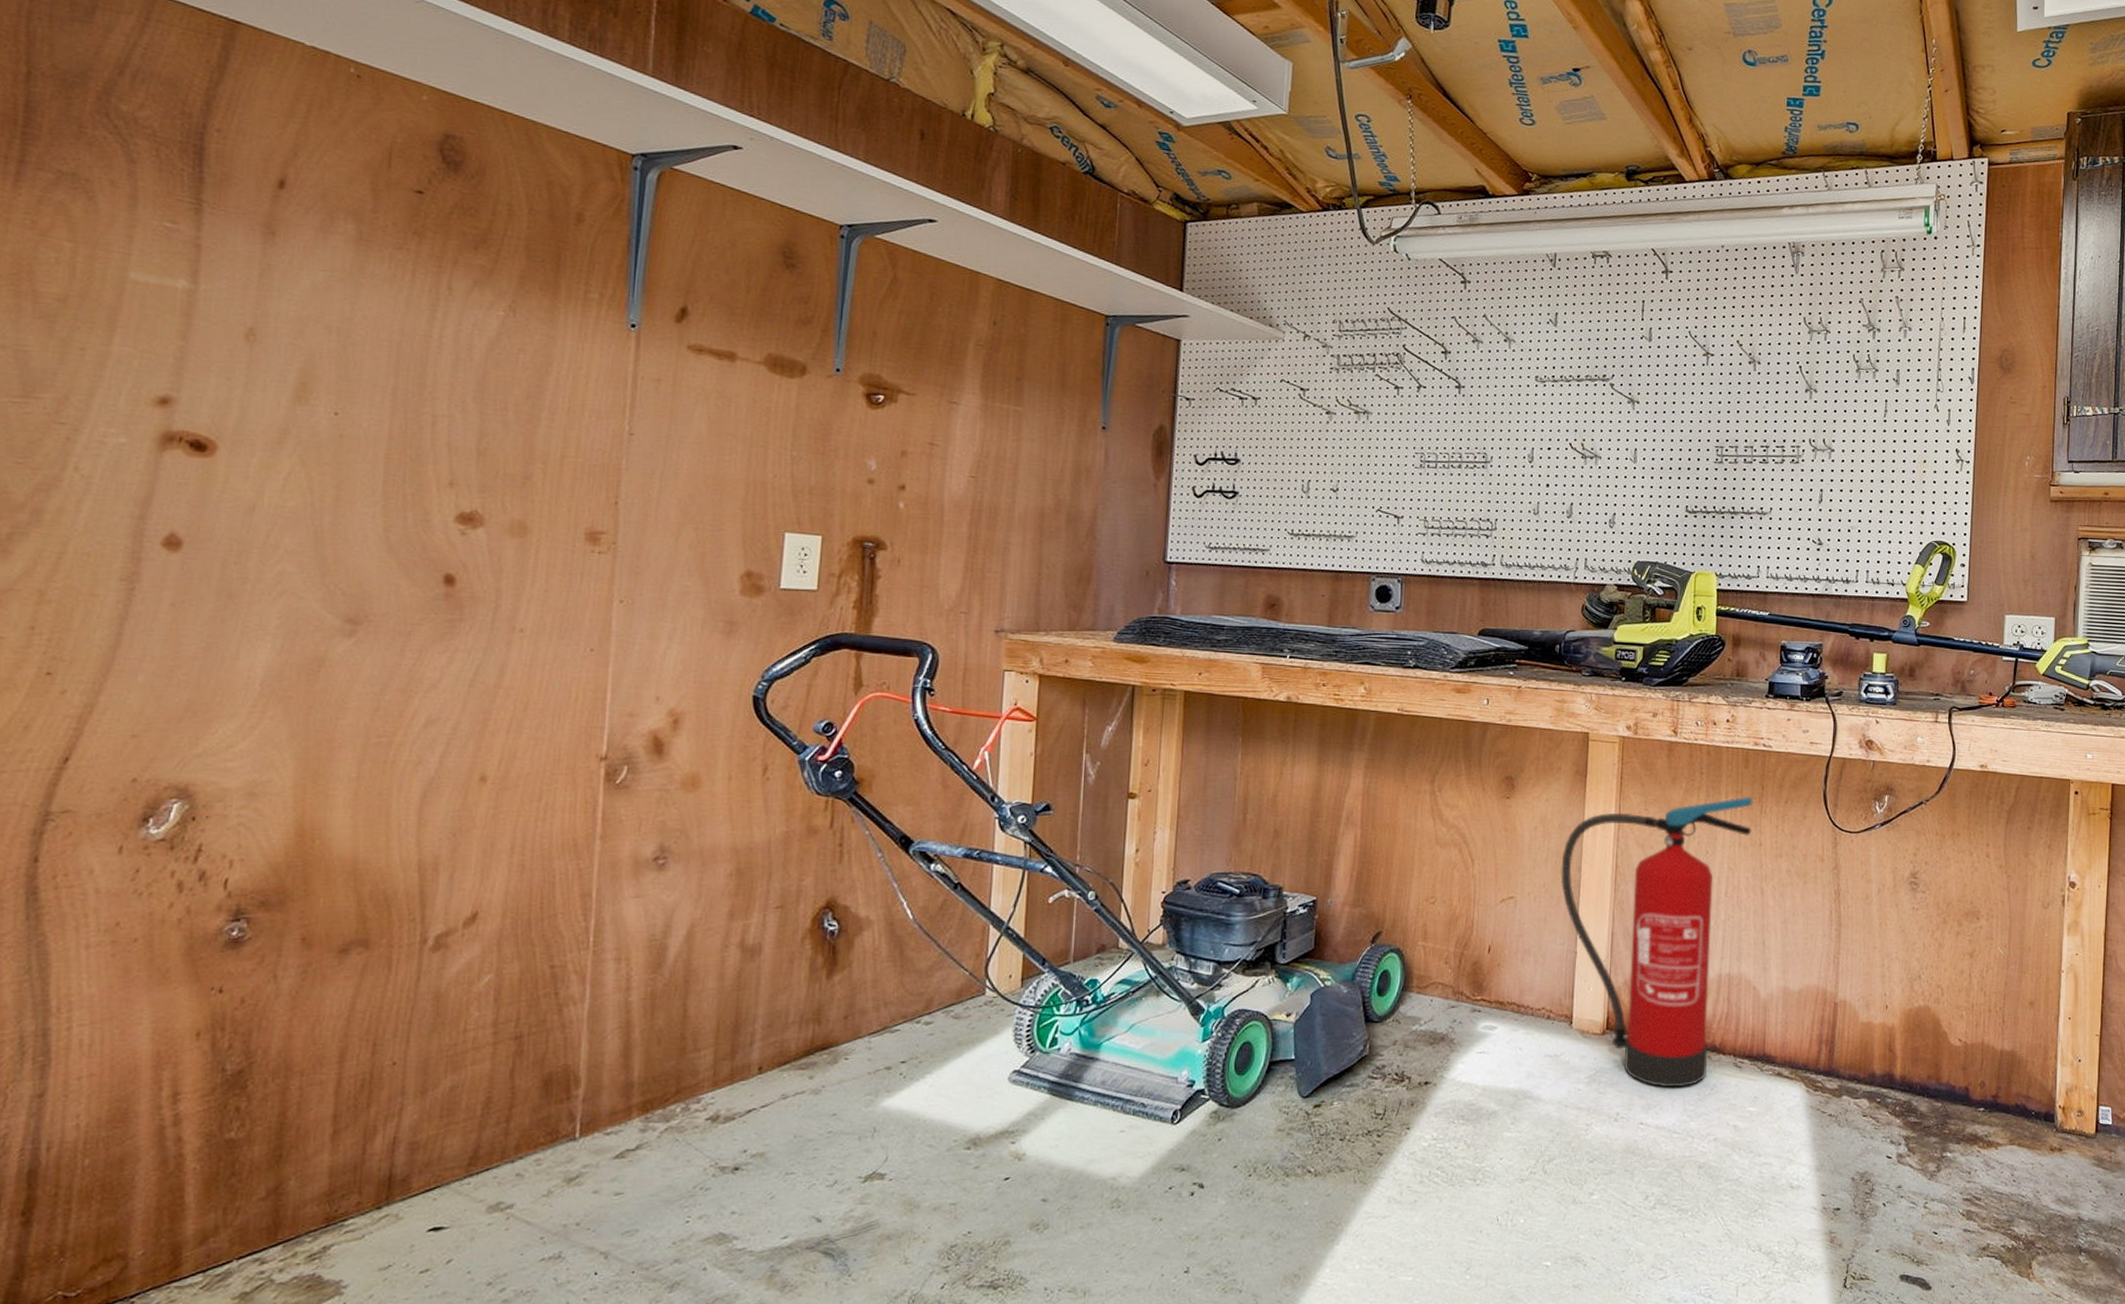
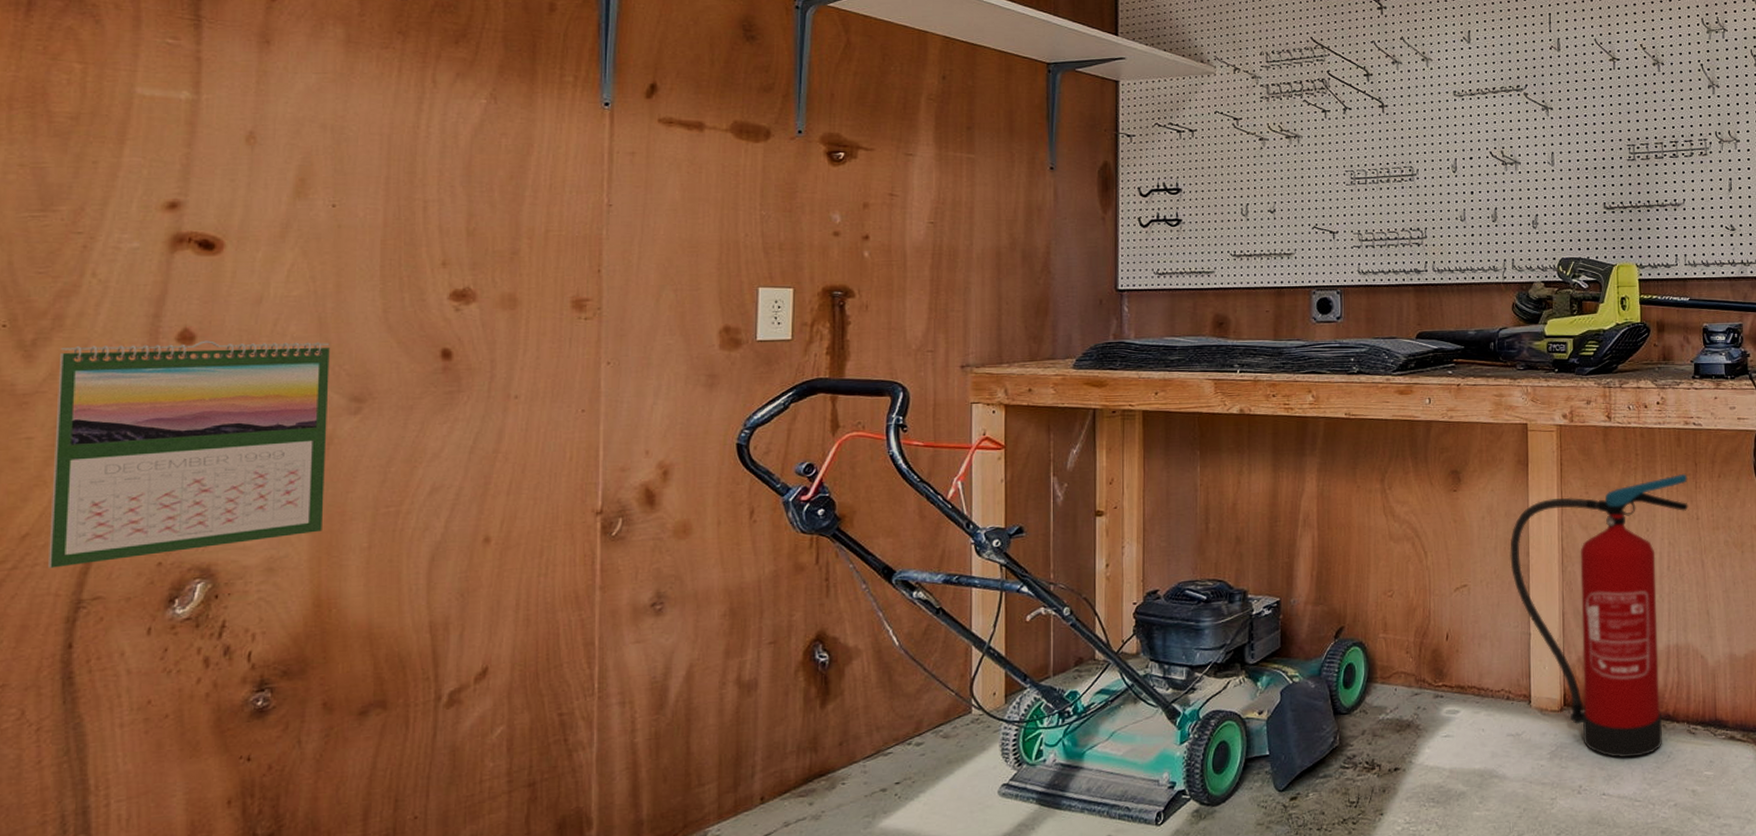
calendar: none [16,544,326,777] -> present [48,340,330,568]

